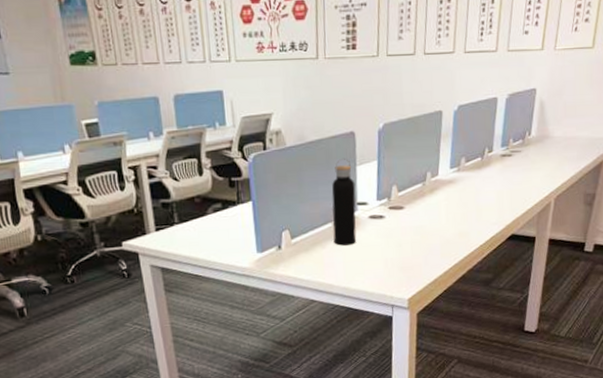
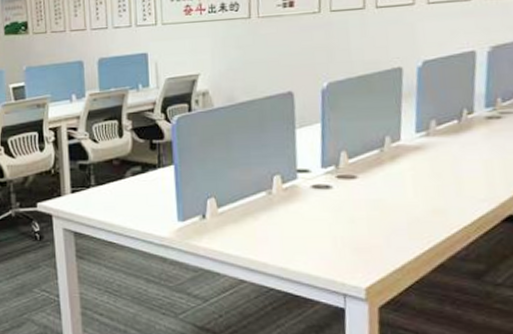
water bottle: present [331,157,357,246] -> none [266,120,297,218]

